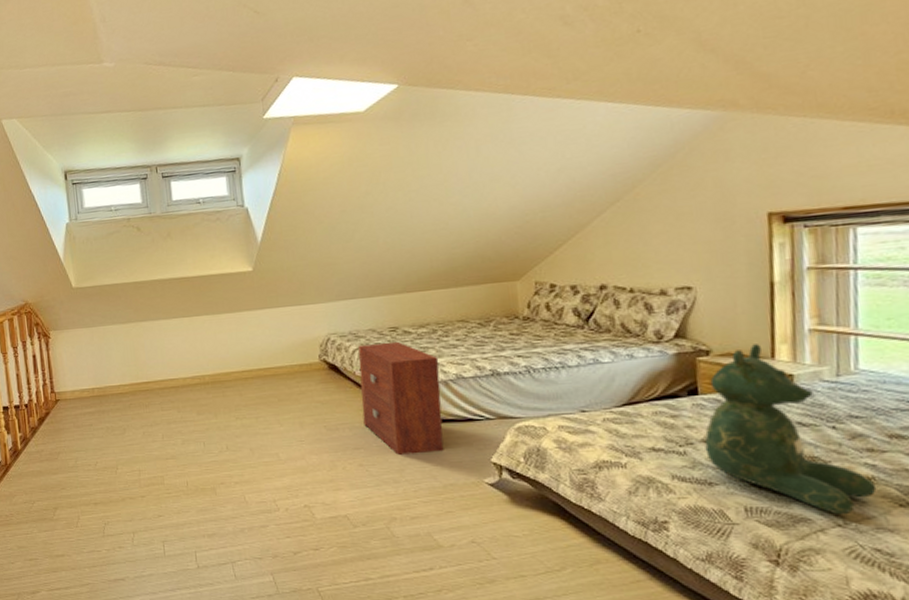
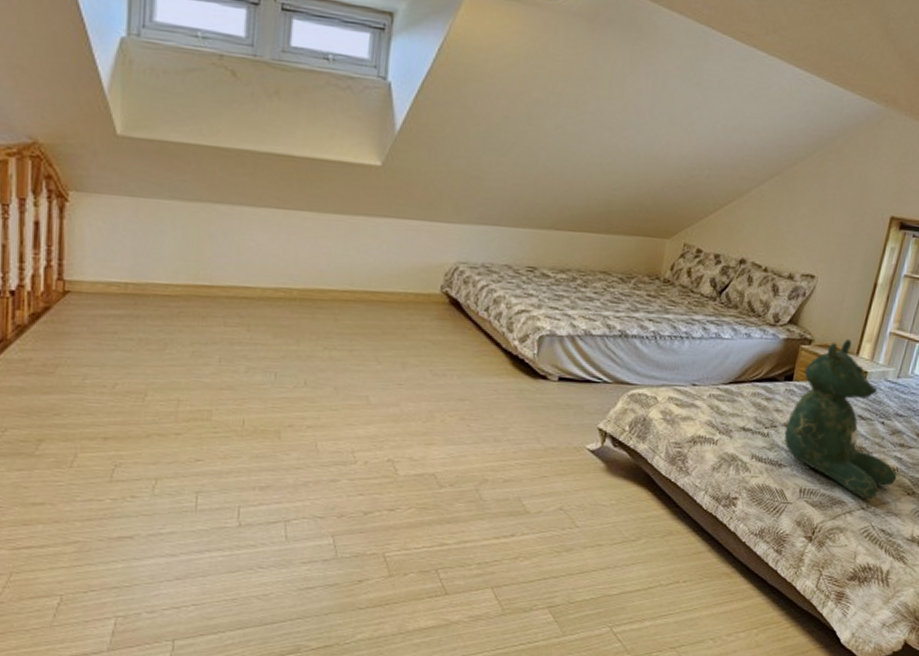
nightstand: present [358,341,444,455] -> none [475,282,572,412]

